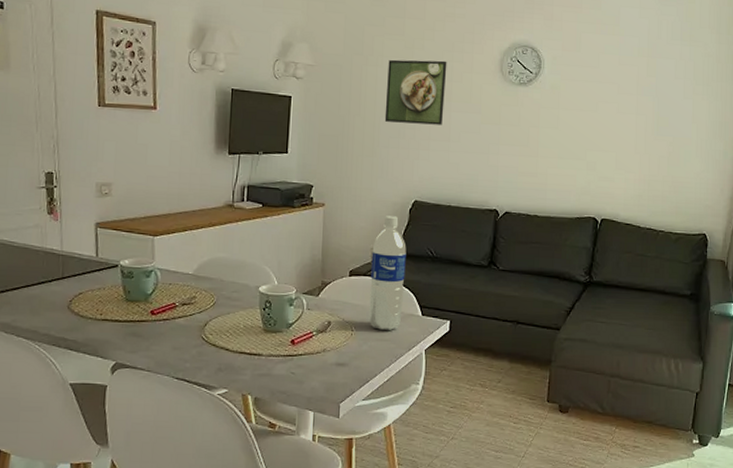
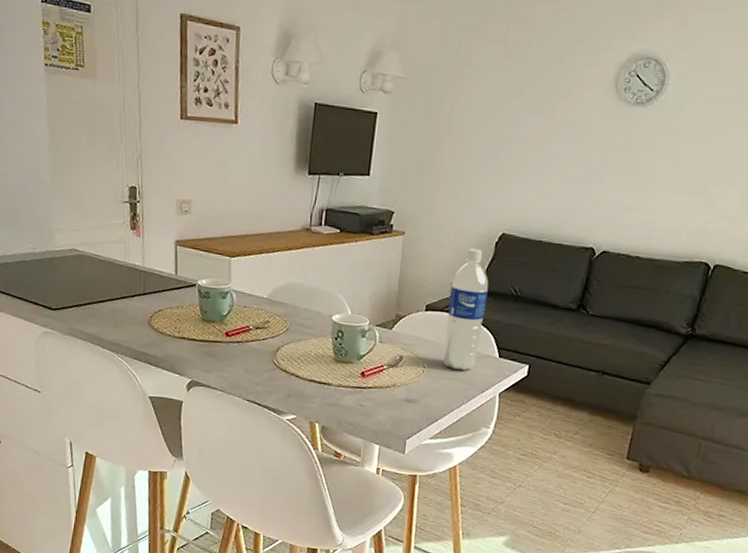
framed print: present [384,59,447,125] -> none [476,72,554,150]

